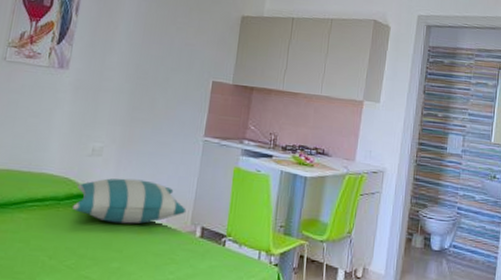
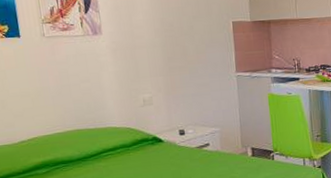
pillow: present [71,178,187,224] -> none [140,118,236,157]

